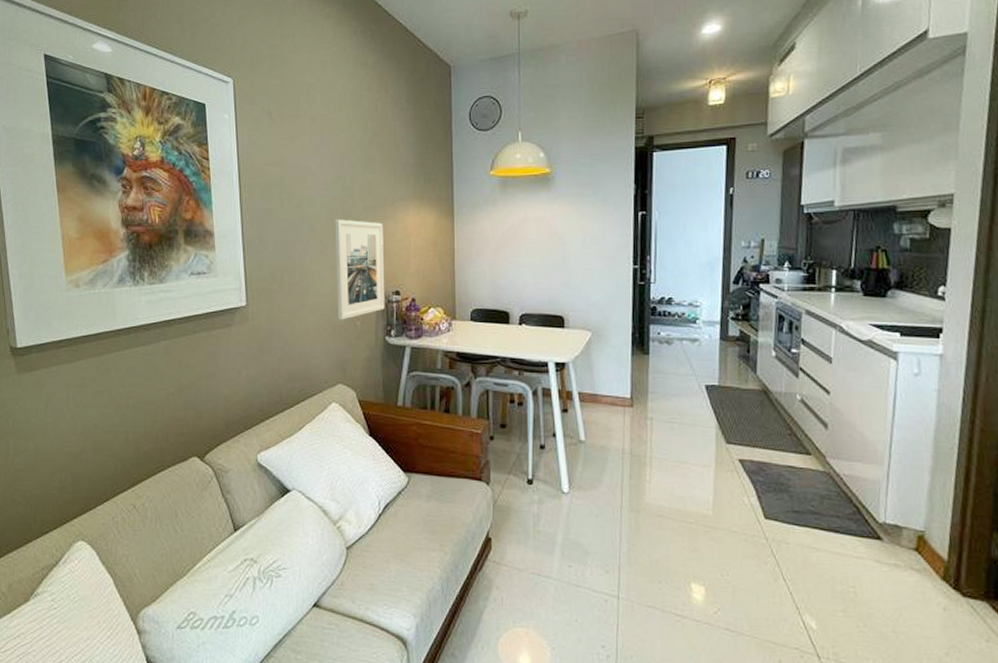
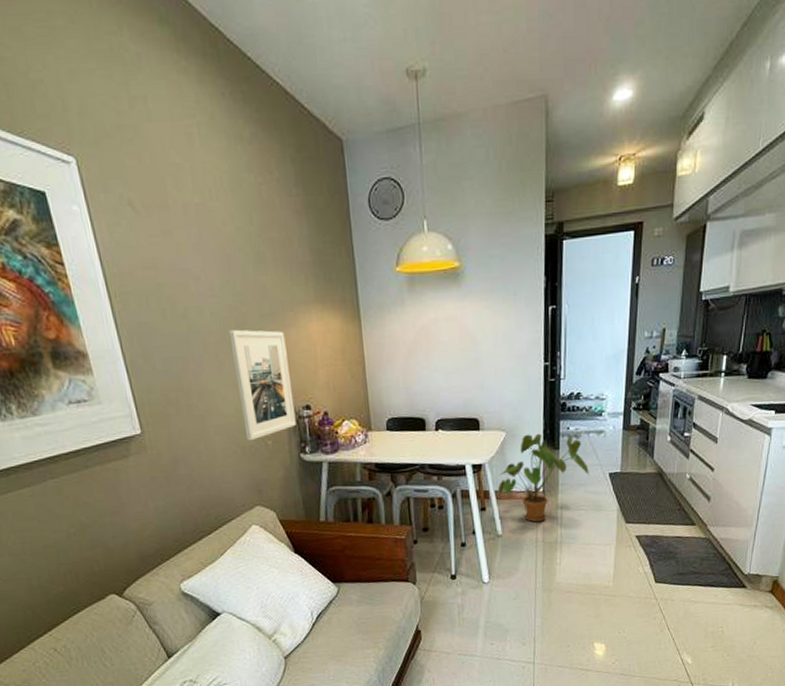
house plant: none [581,336,683,431] -> present [497,433,589,523]

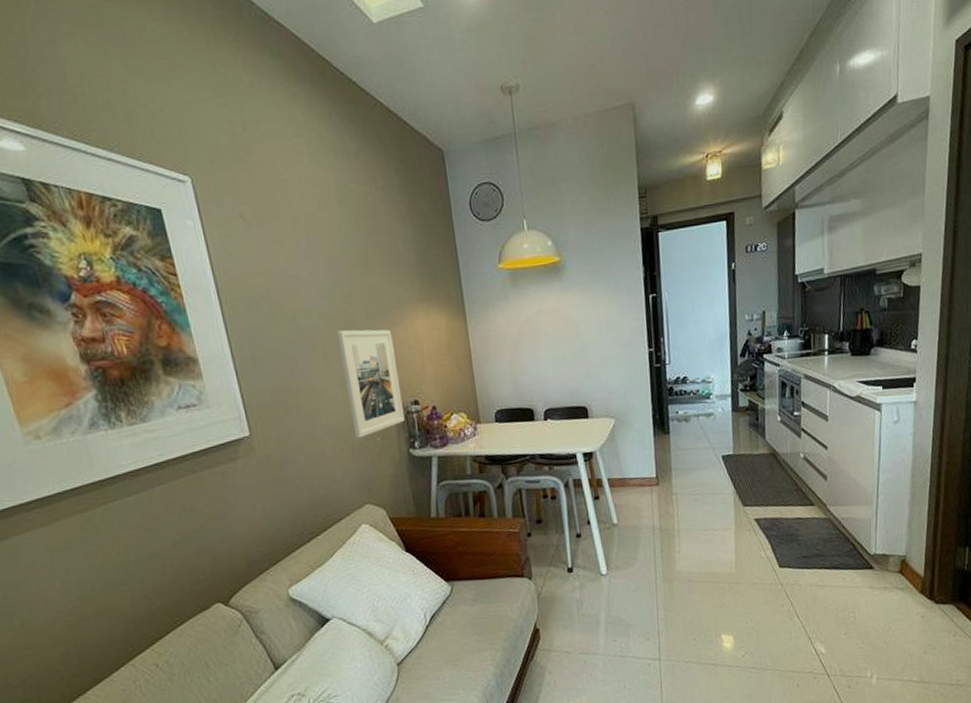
house plant: present [497,433,589,523] -> none [610,418,702,510]

